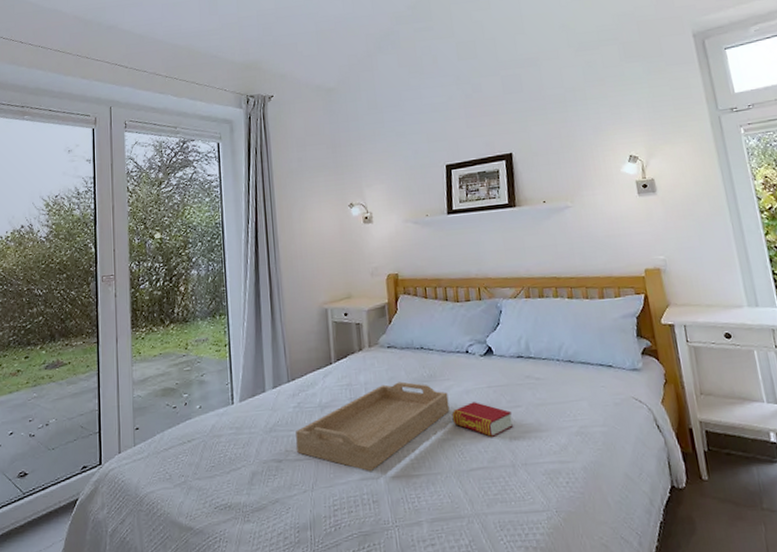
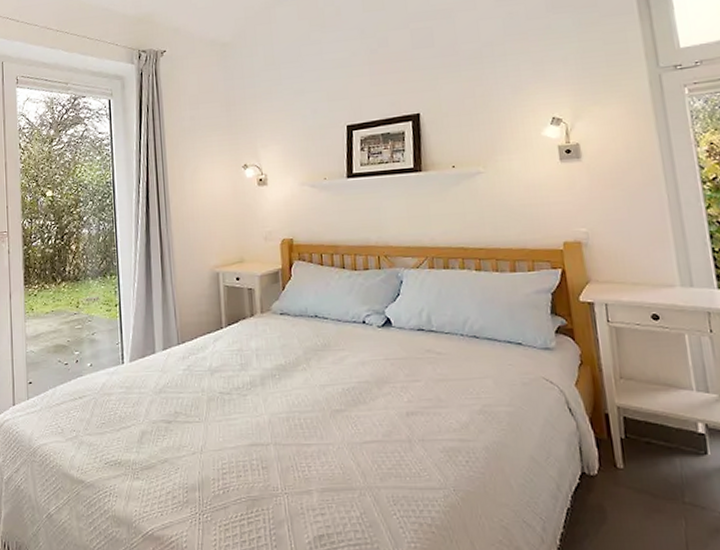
serving tray: present [296,381,450,472] -> none [185,349,344,439]
book: present [452,402,513,437] -> none [346,374,411,410]

